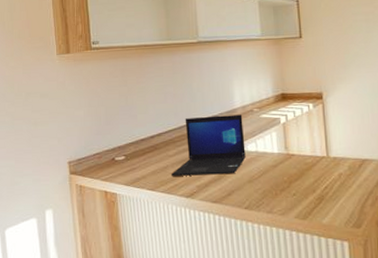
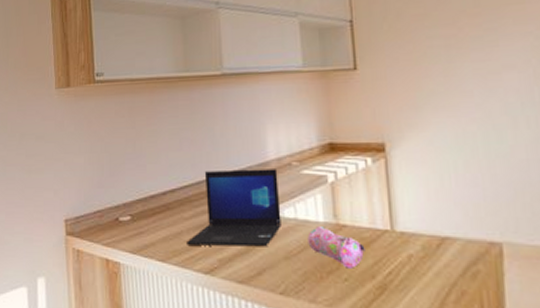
pencil case: none [266,156,308,186] -> present [308,227,365,269]

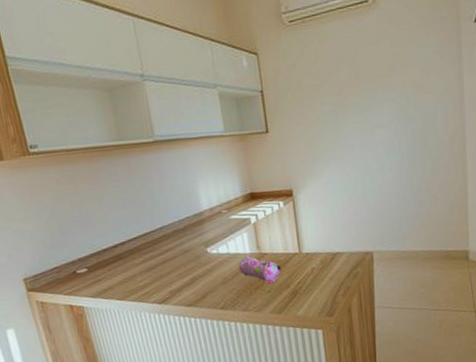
laptop: present [187,169,282,247] -> none [140,217,218,284]

